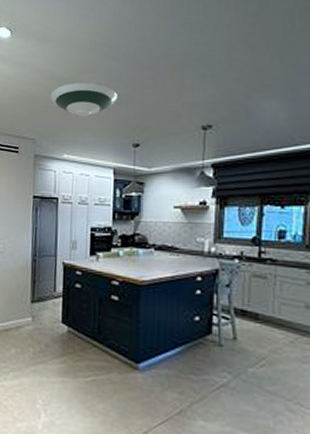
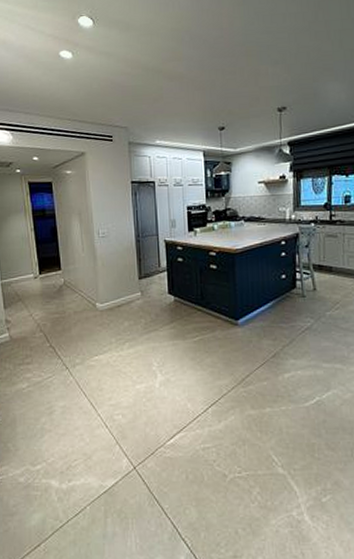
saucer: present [50,81,117,117] -> none [138,69,201,104]

